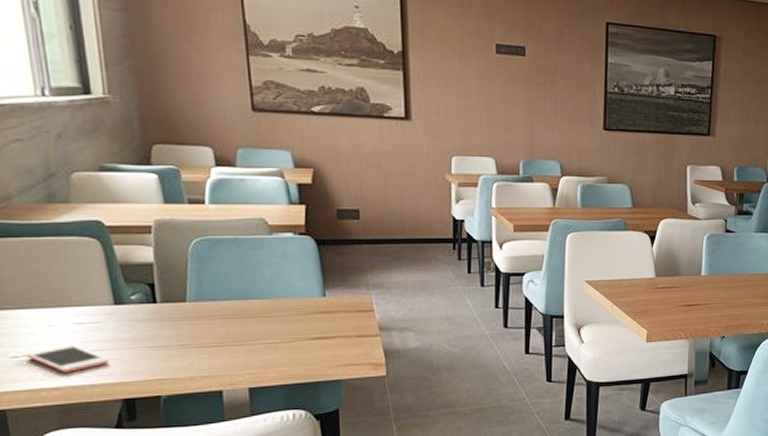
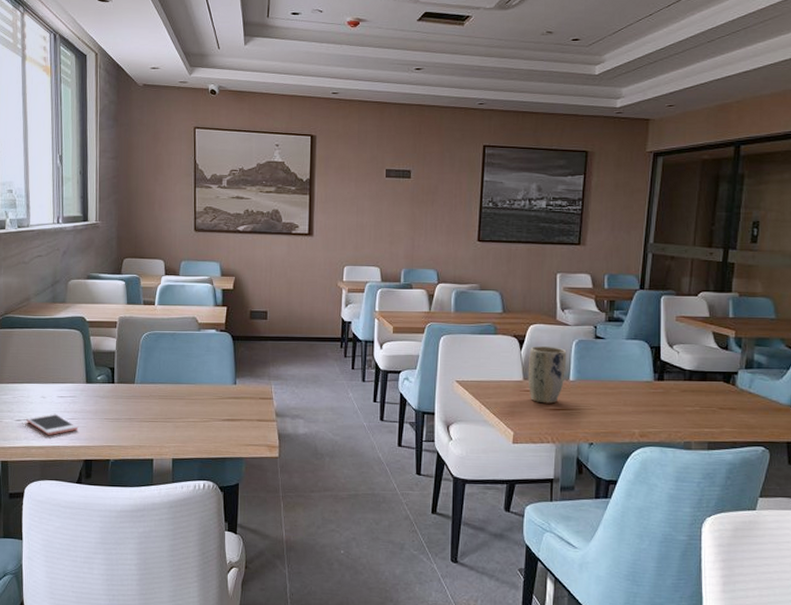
plant pot: none [660,242,698,300] -> present [527,346,567,404]

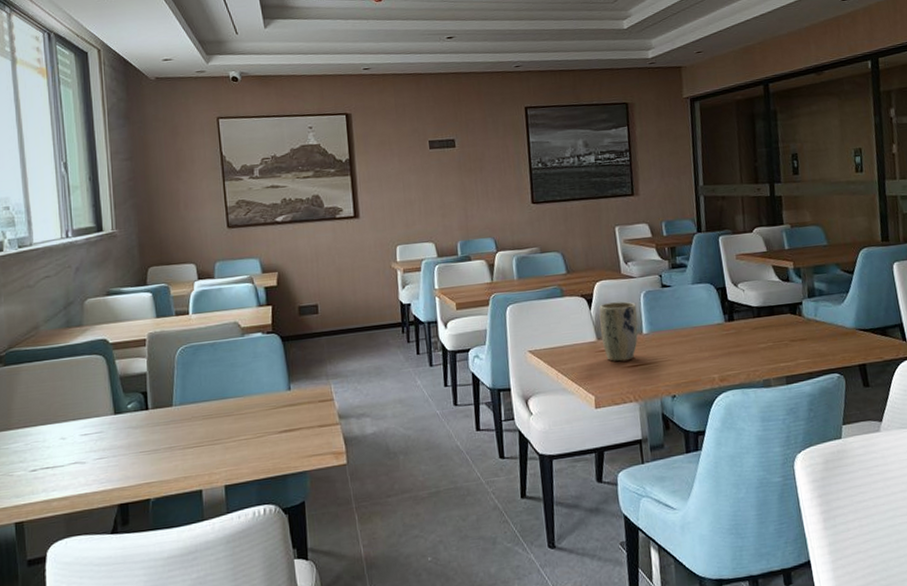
cell phone: present [26,413,79,435] -> none [43,455,109,482]

